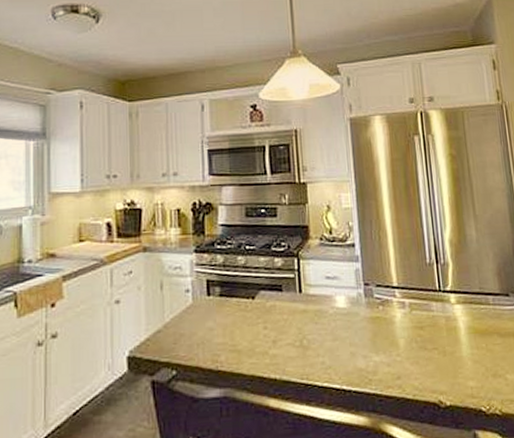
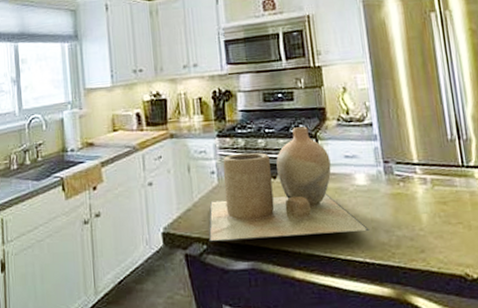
vase: none [179,244,347,368] -> present [208,126,369,242]

